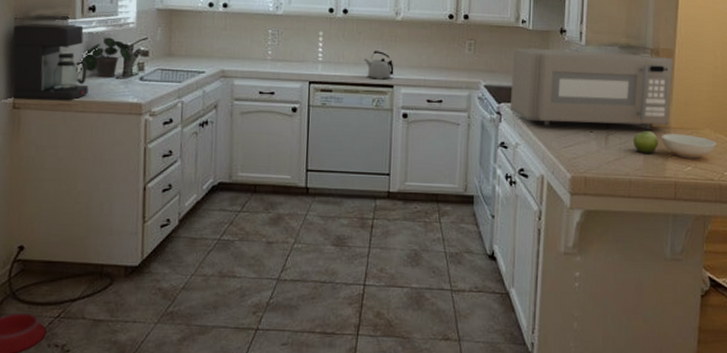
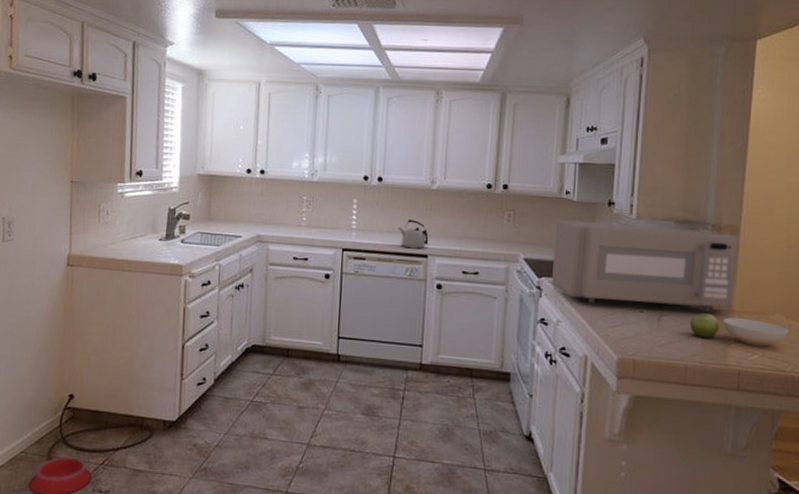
coffee maker: present [12,22,89,102] -> none [67,186,135,261]
potted plant: present [76,37,132,78] -> none [124,200,175,240]

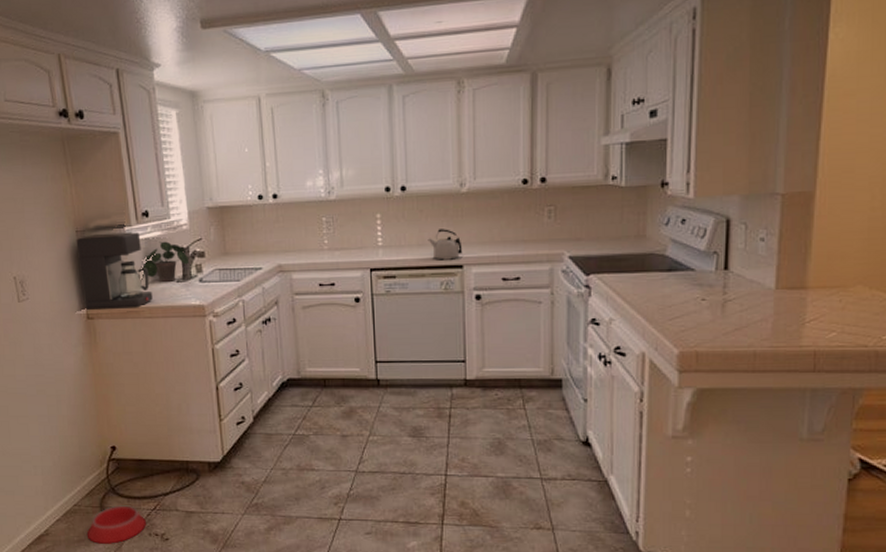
coffee maker: none [67,186,135,261] -> present [76,232,153,311]
potted plant: none [124,200,175,240] -> present [139,241,190,283]
microwave: present [552,220,738,312] -> none [601,200,813,297]
fruit: present [689,312,719,339] -> none [757,293,792,321]
bowl: present [723,317,790,347] -> none [796,294,873,323]

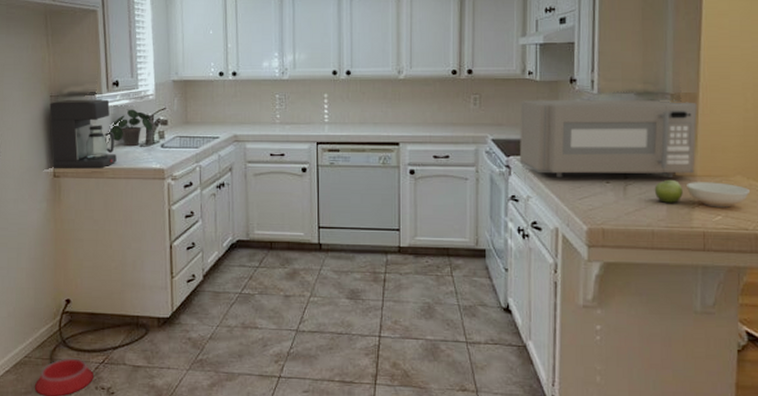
kettle: present [428,229,463,260] -> none [368,110,399,138]
microwave: none [601,200,813,297] -> present [520,99,697,178]
fruit: none [757,293,792,321] -> present [654,179,683,204]
bowl: none [796,294,873,323] -> present [687,182,751,208]

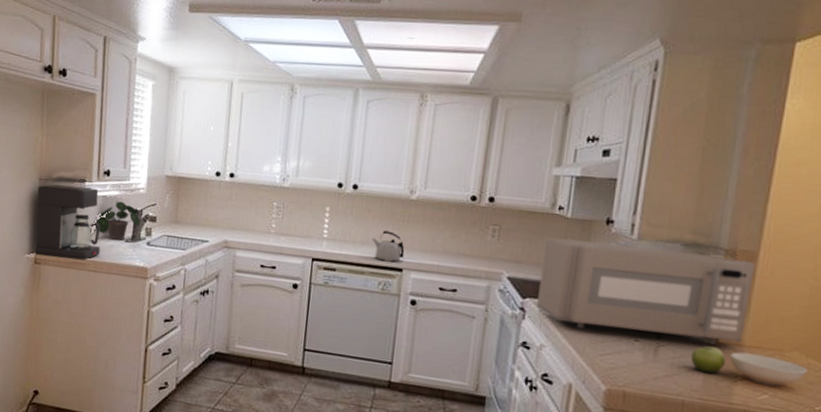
kettle: none [368,110,399,138] -> present [372,230,405,262]

